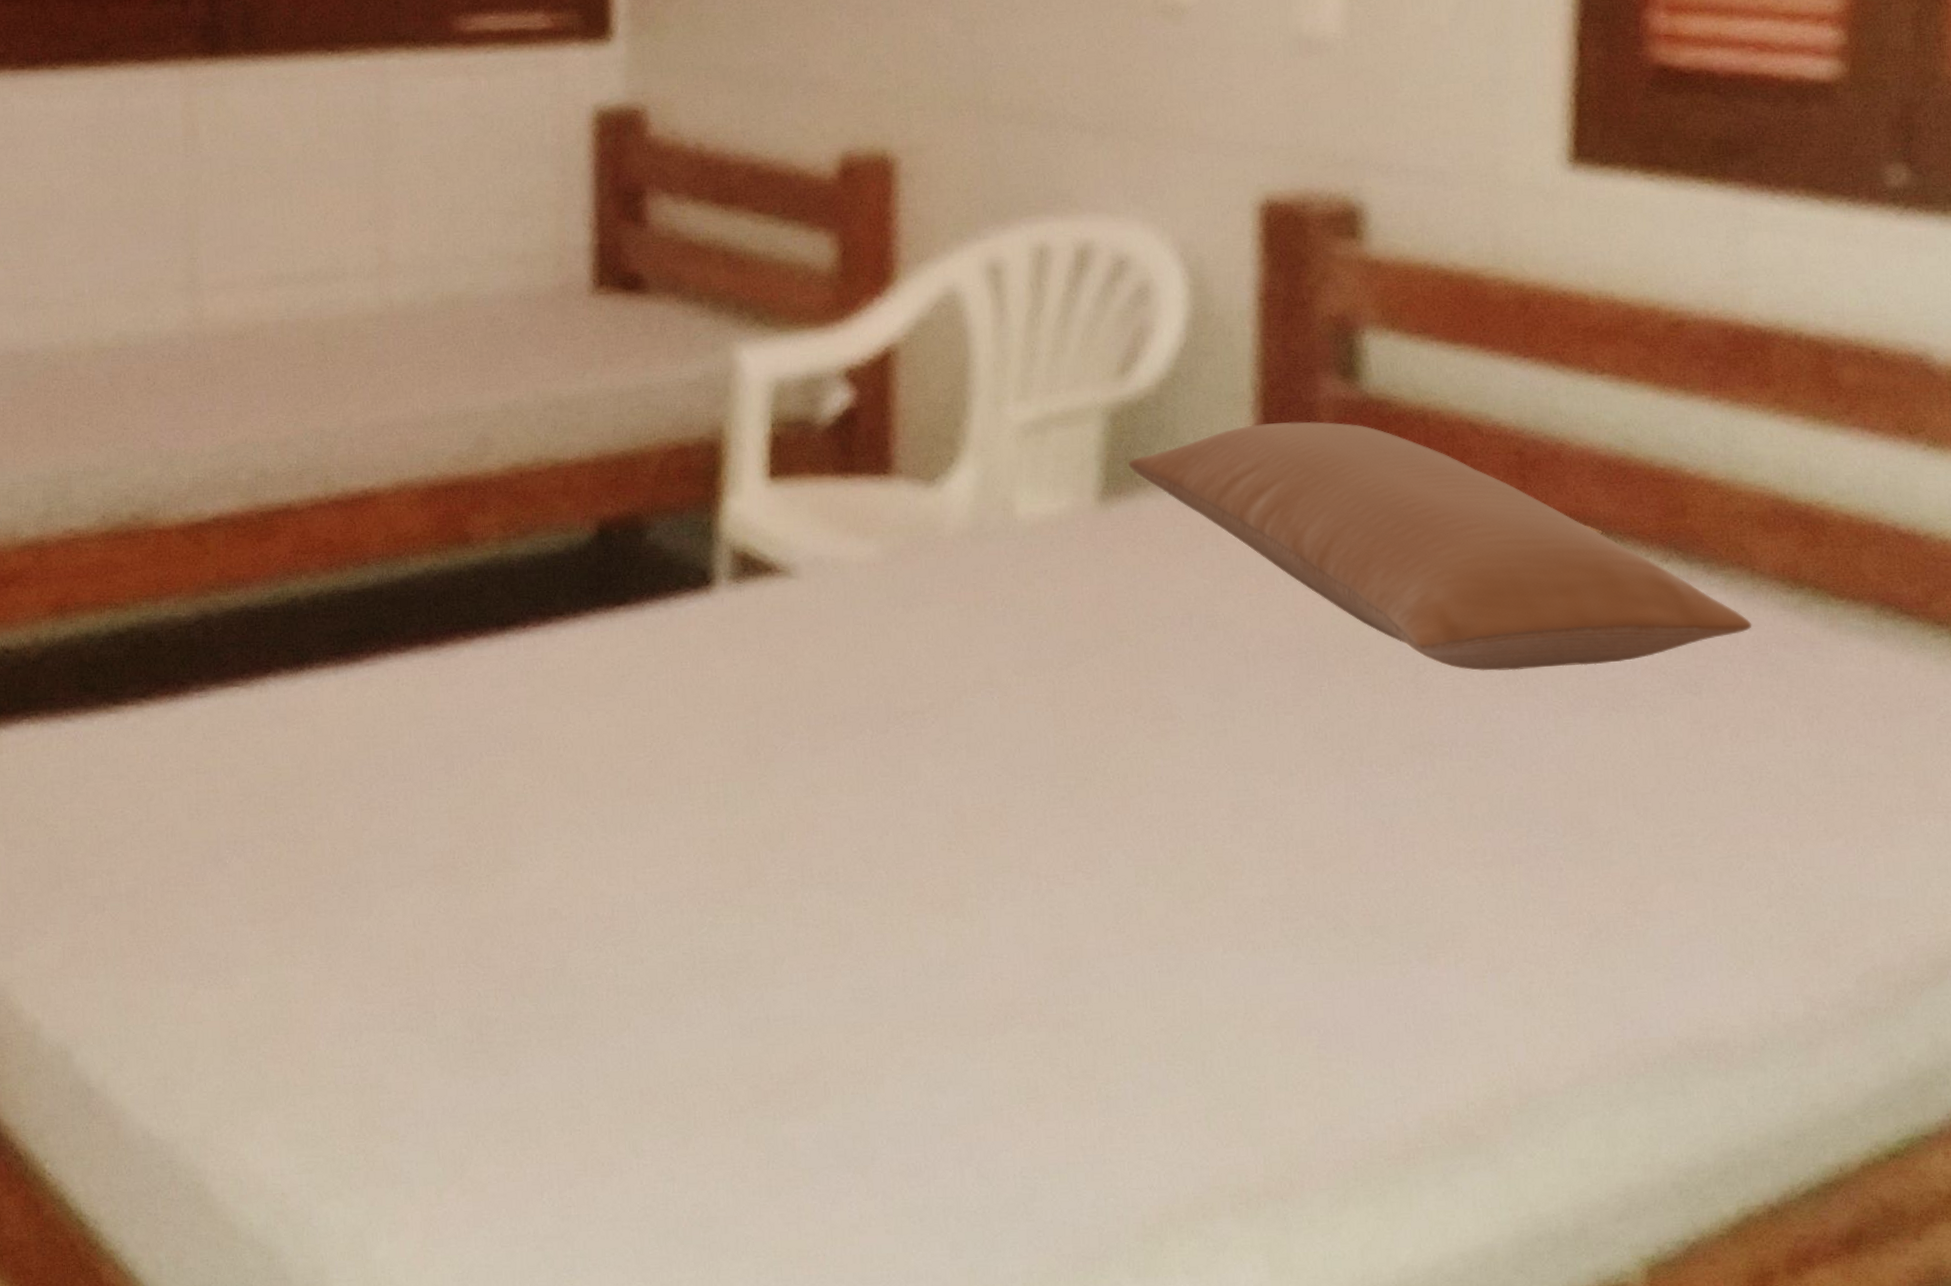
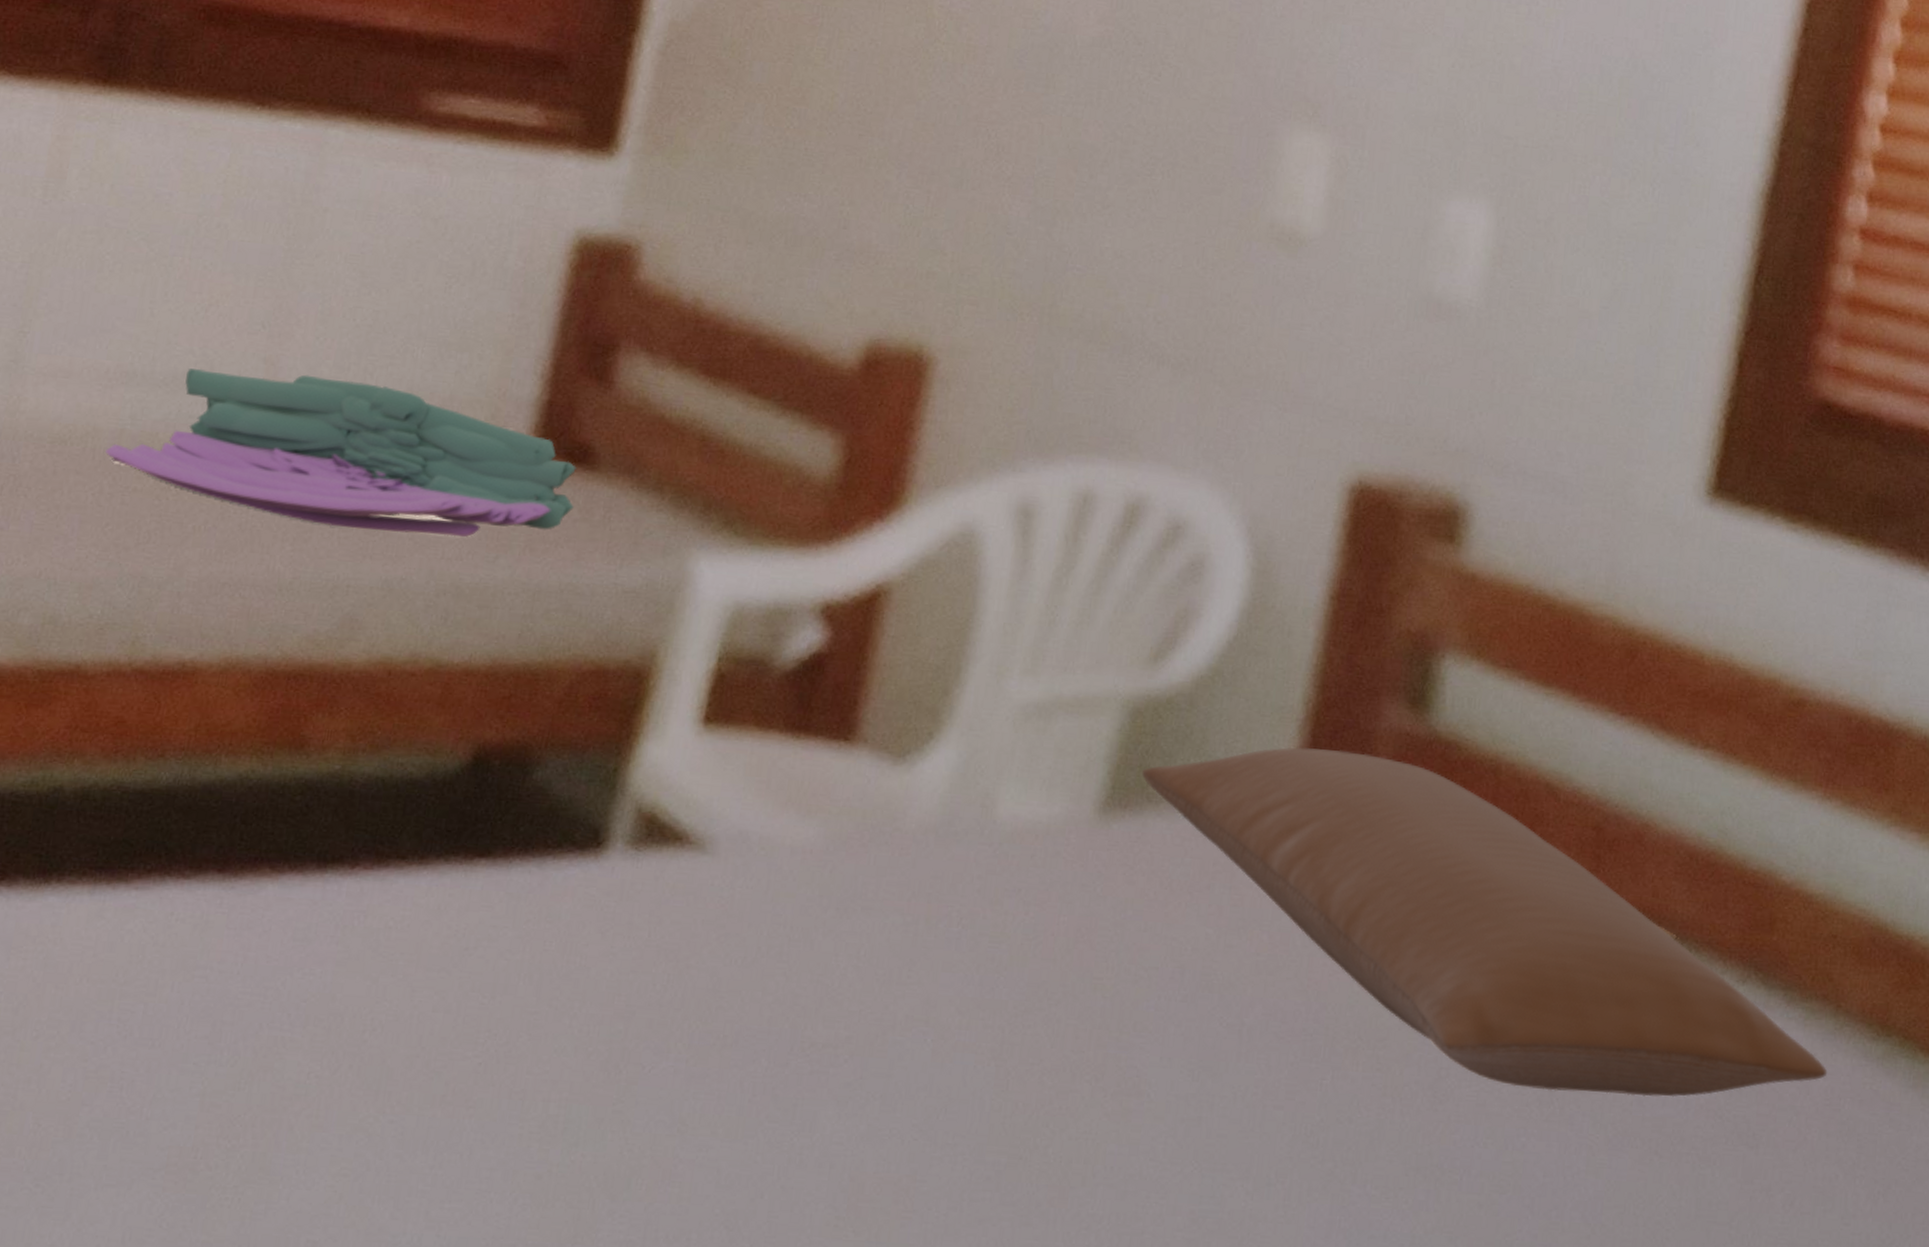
towel: none [273,254,636,369] -> present [104,368,577,538]

